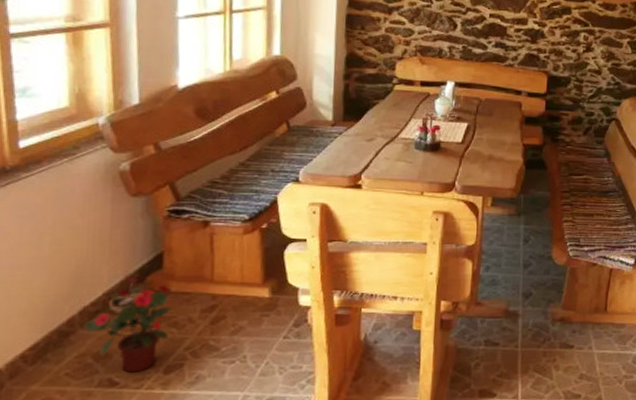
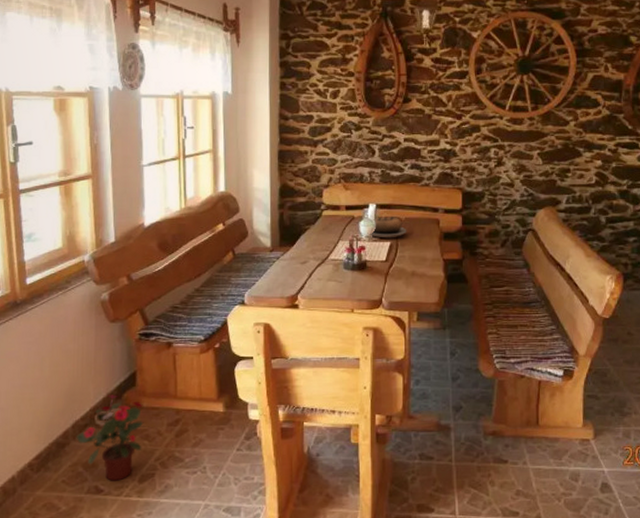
bread: none [443,96,487,119] -> present [367,217,407,239]

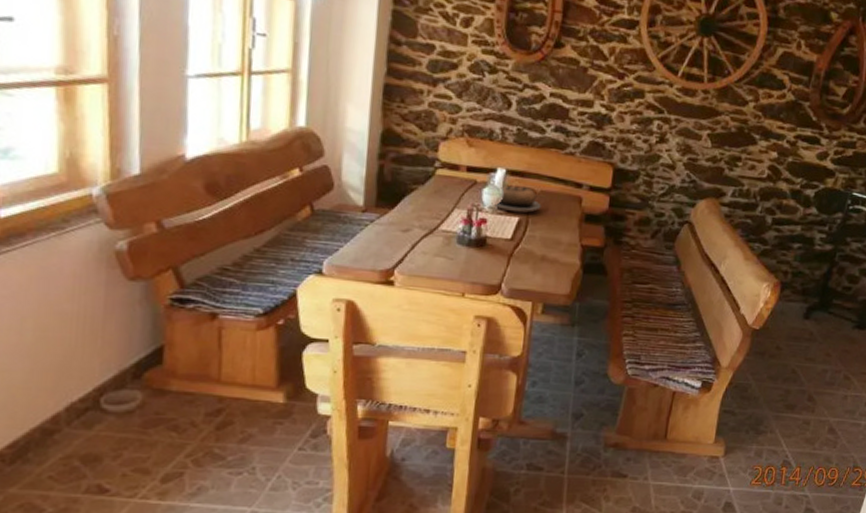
potted flower: present [76,395,149,481] -> none [71,372,179,480]

